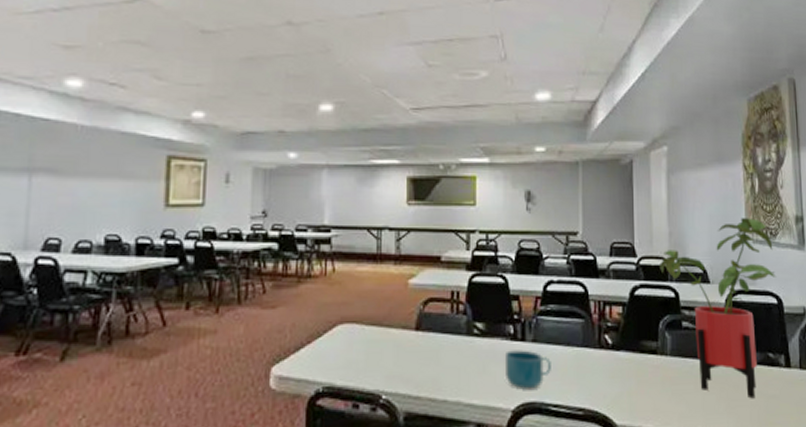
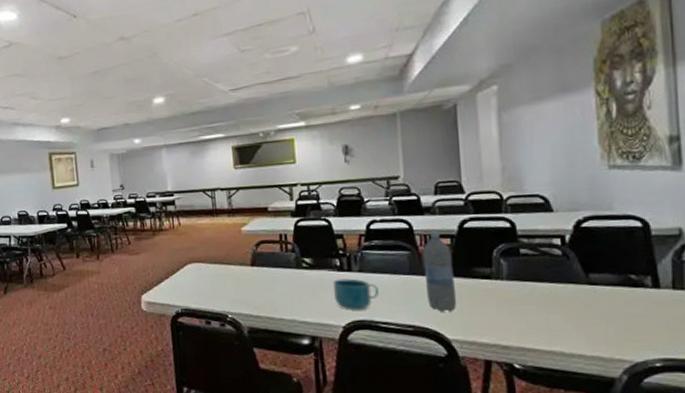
water bottle: none [596,297,626,393] -> present [422,231,457,313]
house plant: present [660,218,777,399] -> none [492,144,641,318]

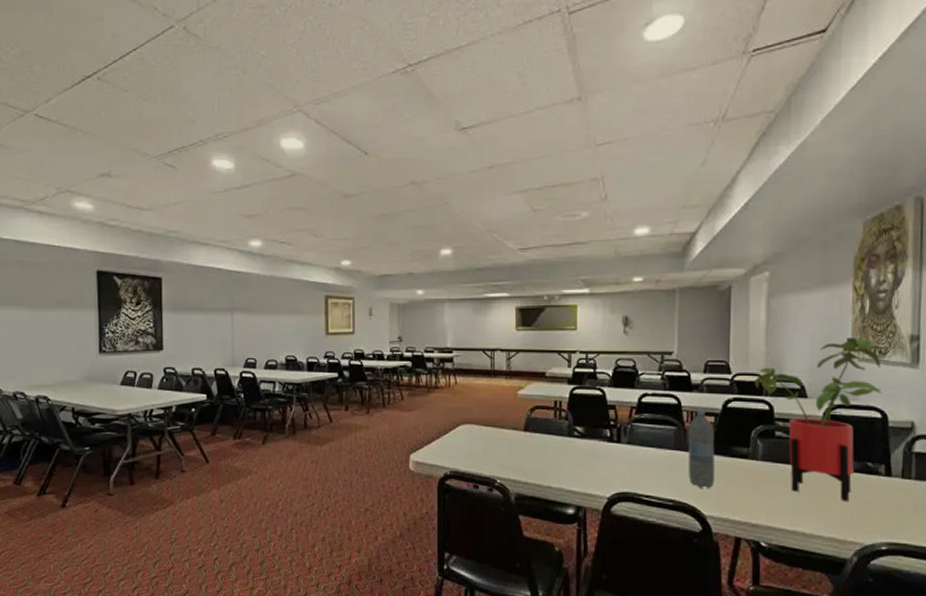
cup: present [332,278,379,310] -> none [601,450,644,482]
house plant: none [492,144,641,318] -> present [755,338,883,502]

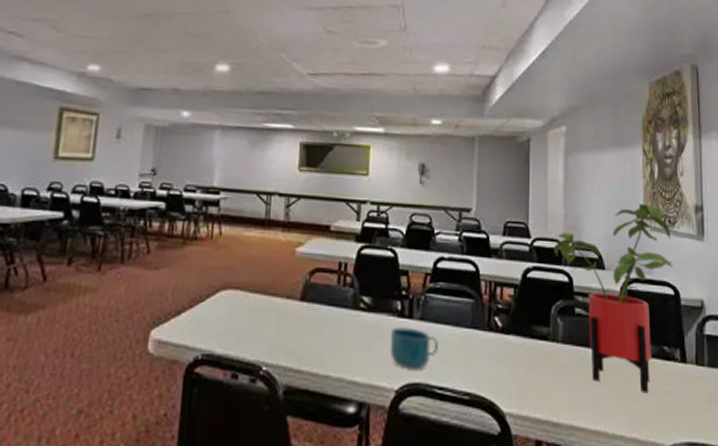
cup: none [601,450,644,482] -> present [389,327,438,369]
water bottle: present [688,408,716,490] -> none [485,278,515,379]

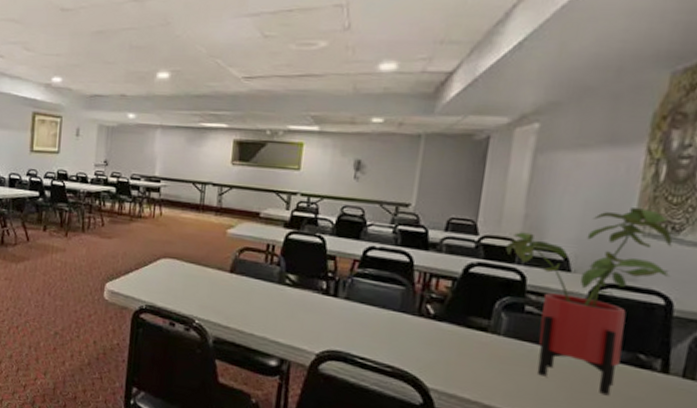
cup: present [389,327,438,369] -> none [312,303,363,340]

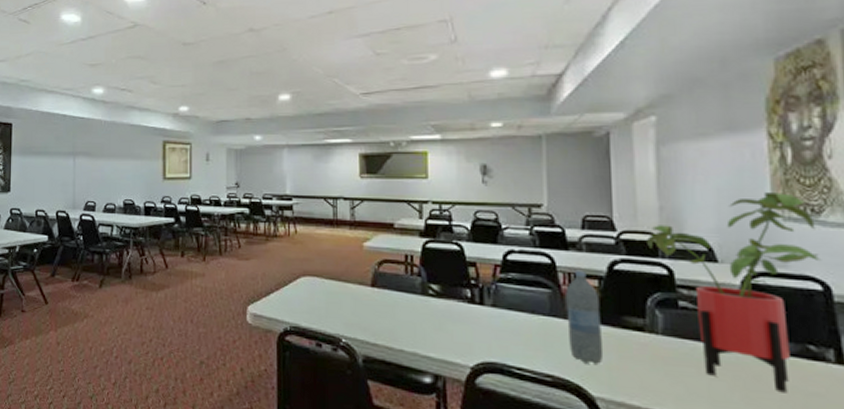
water bottle: none [413,270,451,360] -> present [566,270,604,366]

